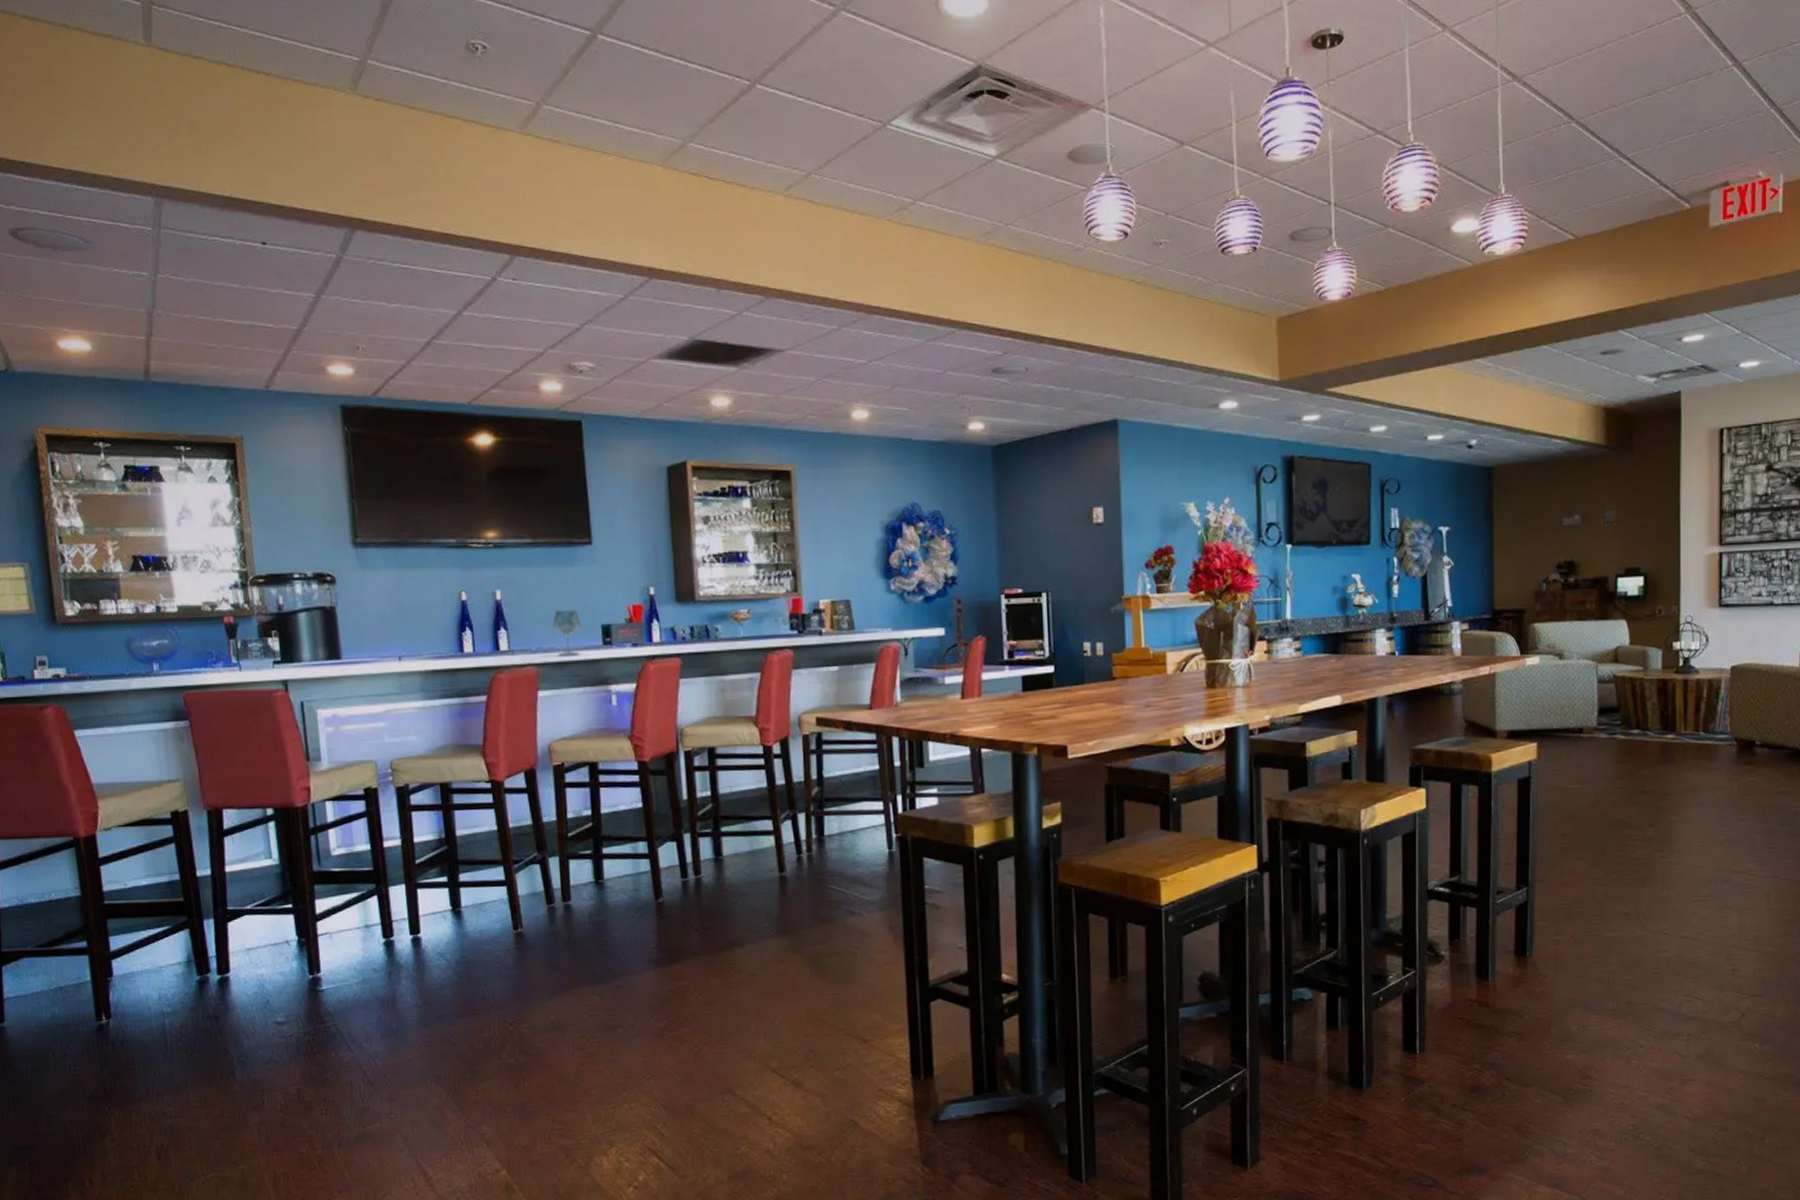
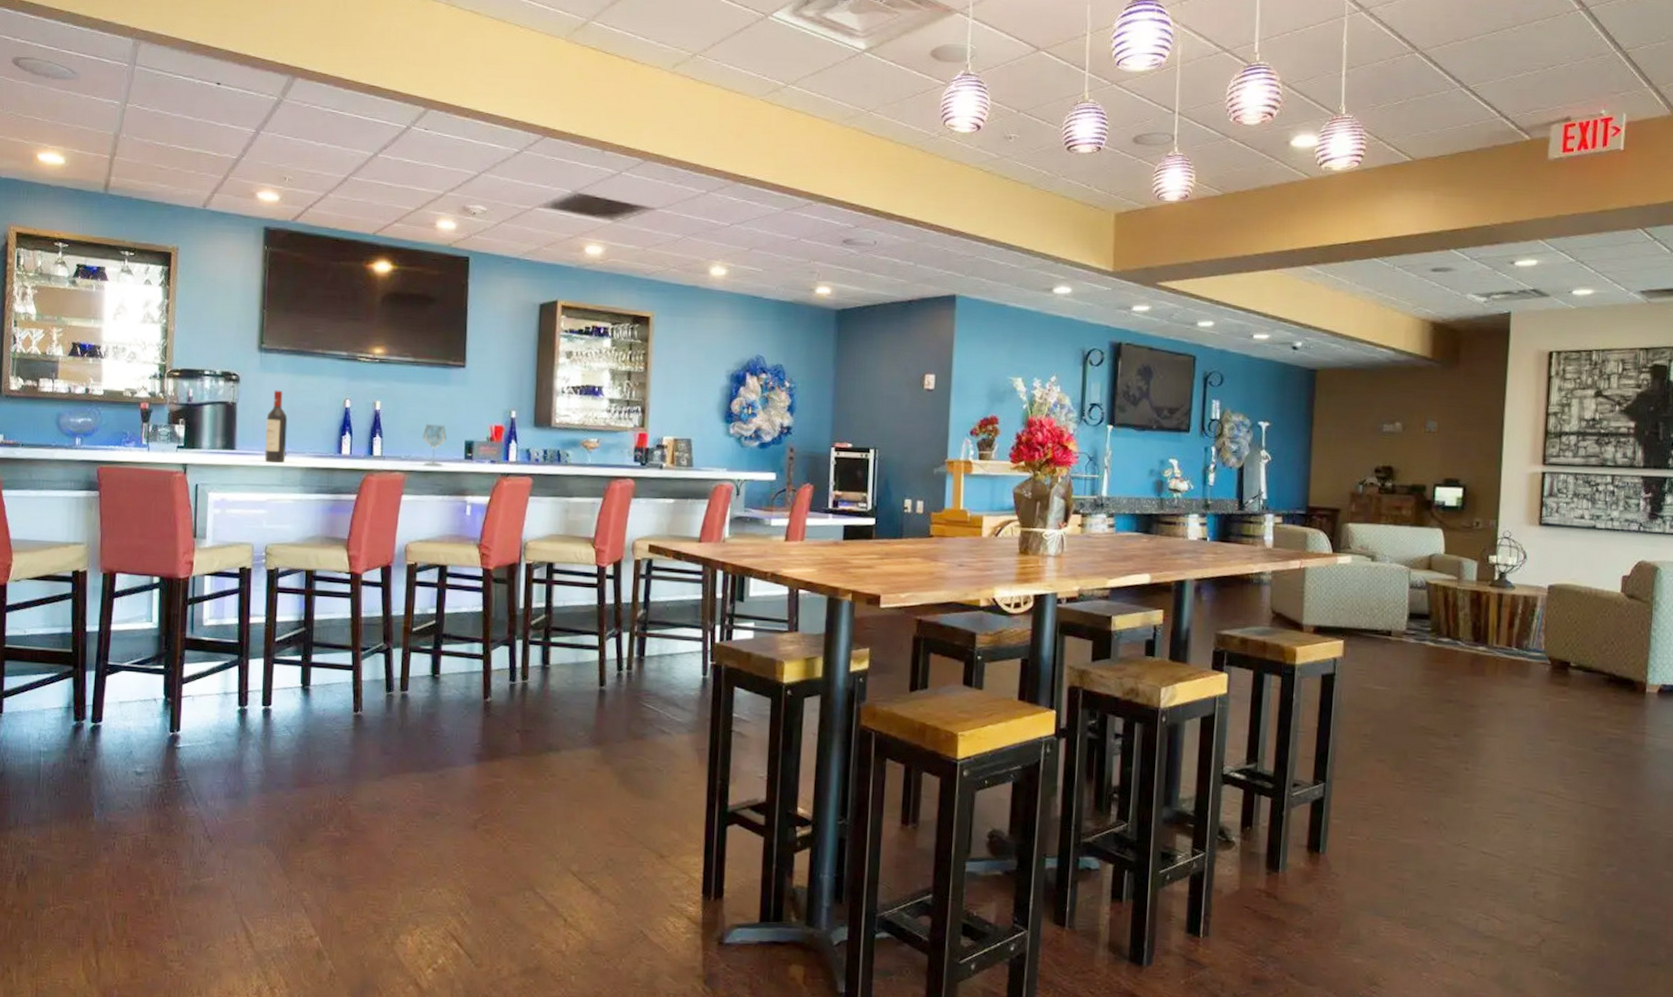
wine bottle: none [372,588,401,671] -> present [264,390,288,464]

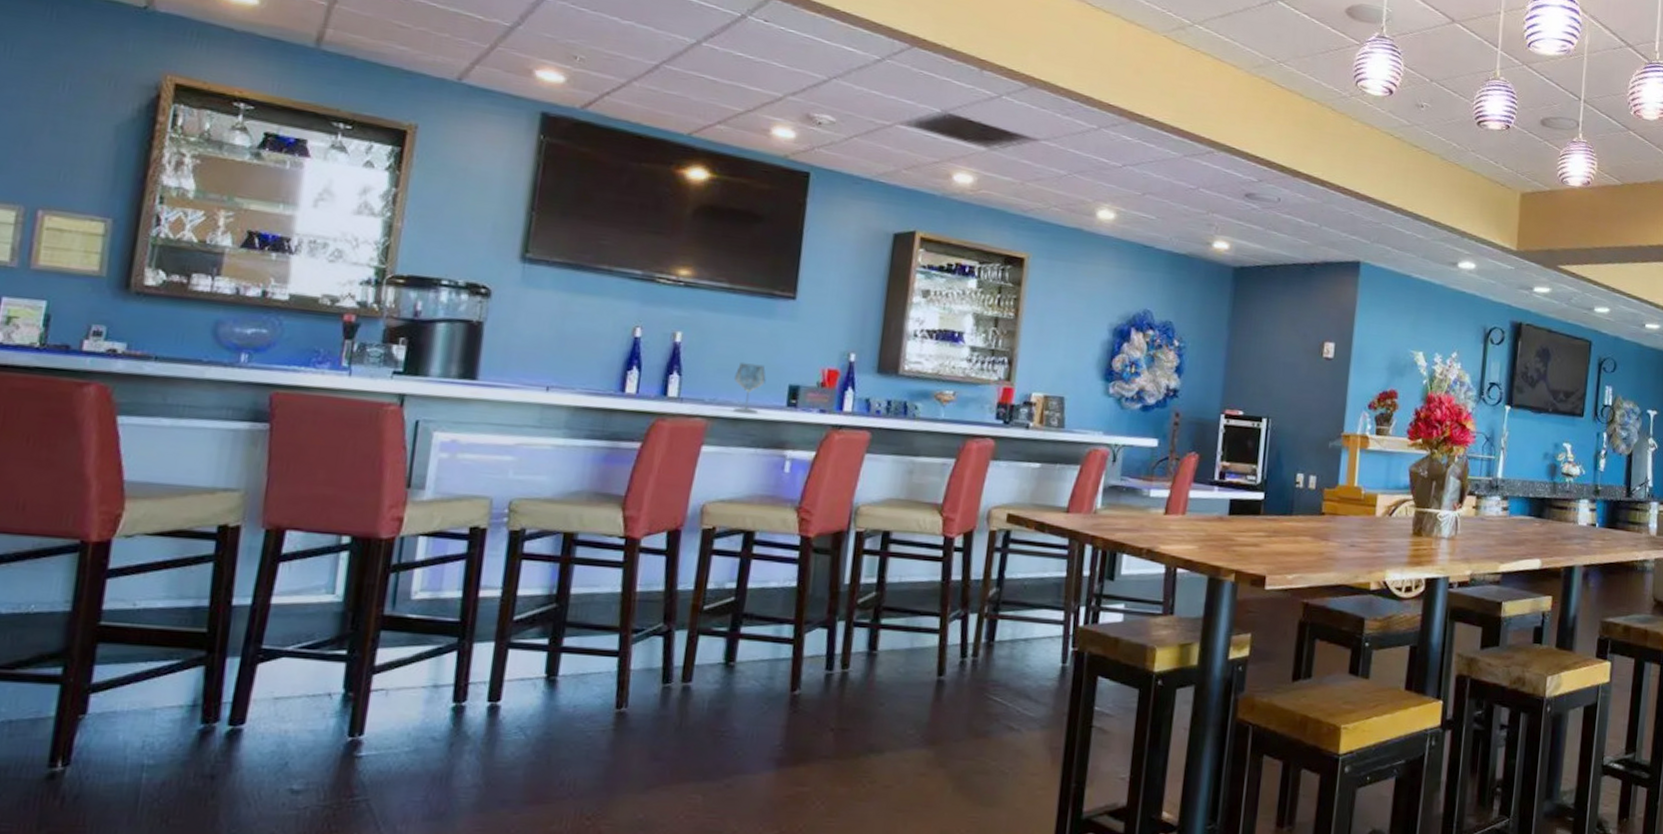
wine bottle: present [264,390,288,464] -> none [517,310,555,401]

